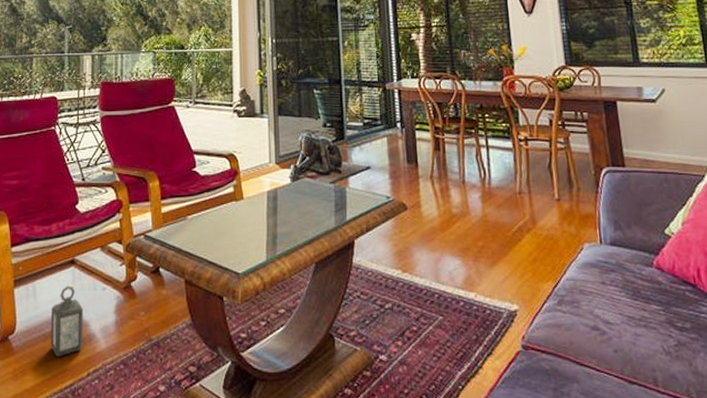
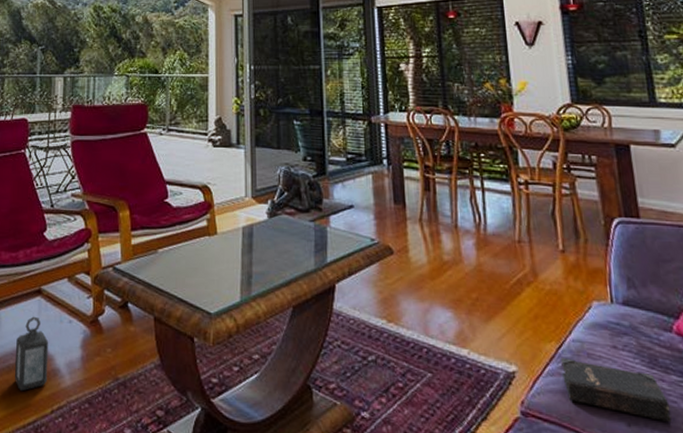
hardback book: none [557,295,652,346] -> present [561,358,672,422]

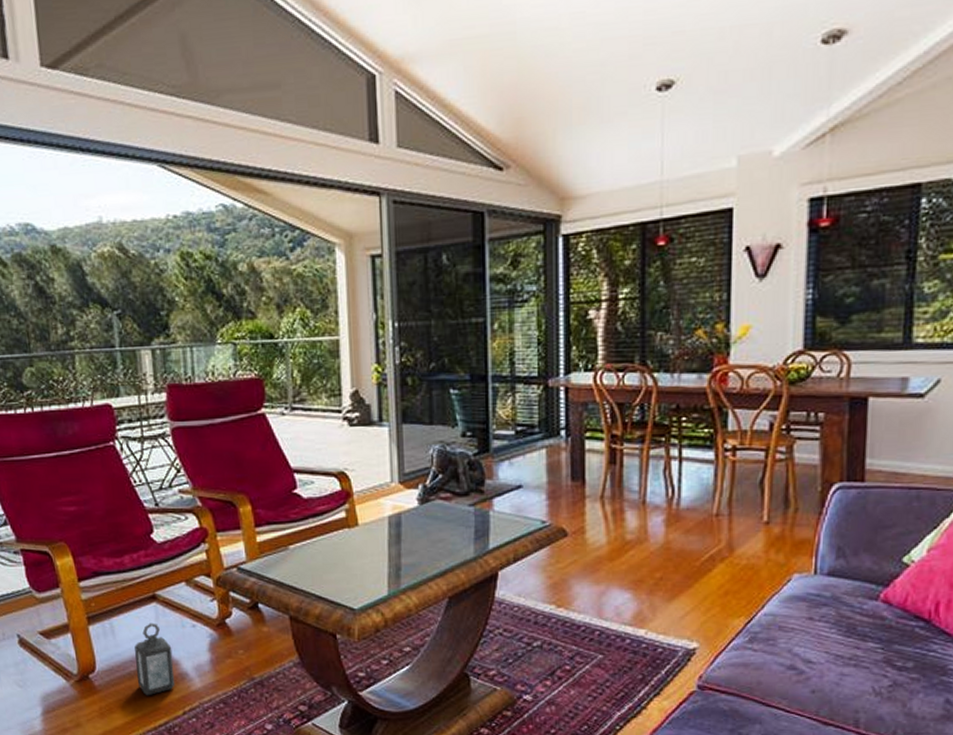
hardback book: present [561,358,672,422] -> none [748,632,861,686]

